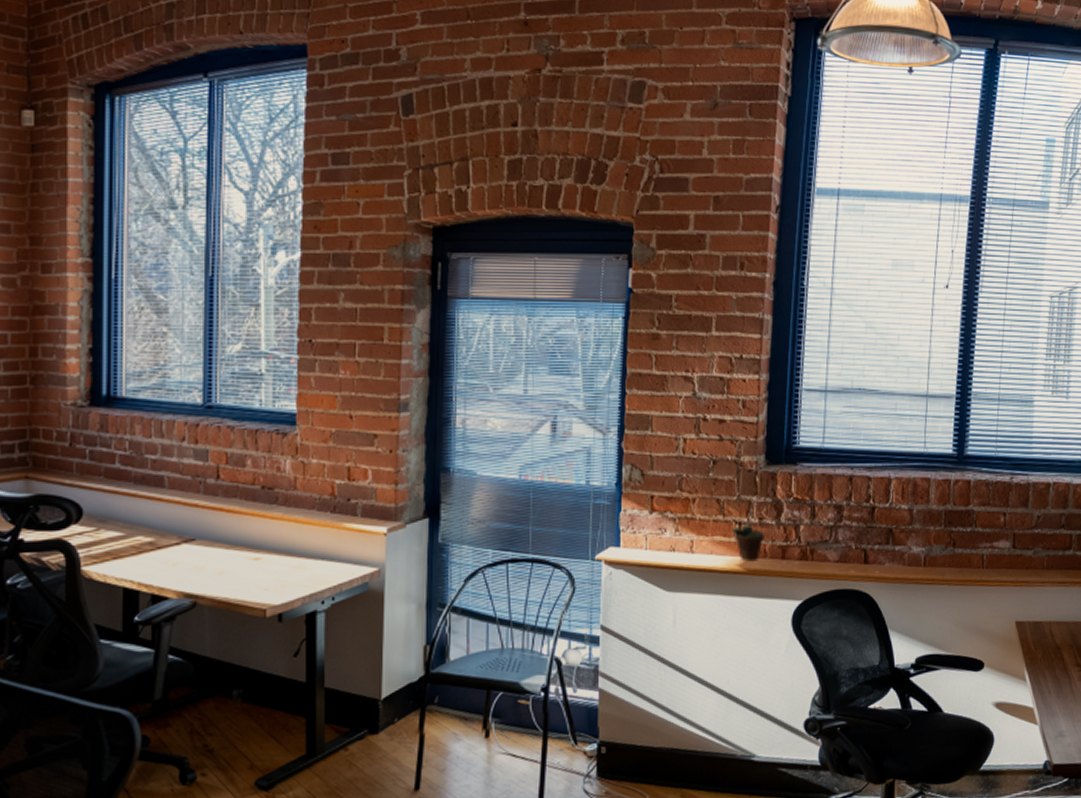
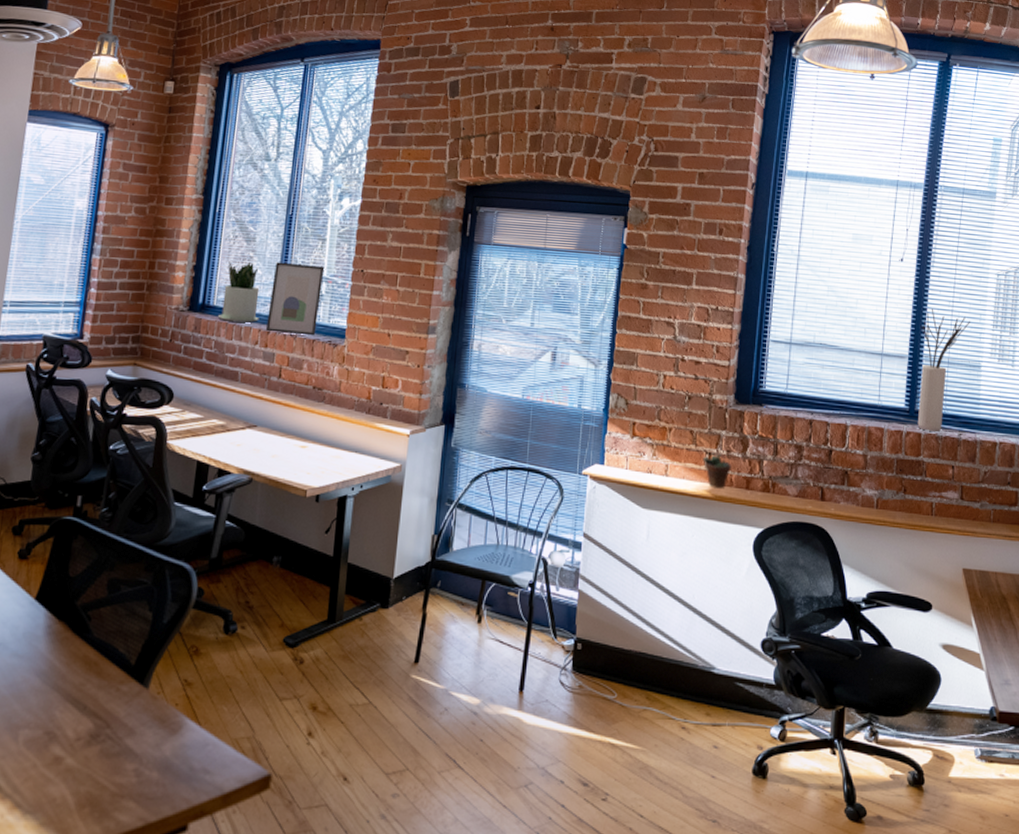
planter: none [128,340,184,417] -> present [217,261,260,324]
picture frame: none [194,337,262,425] -> present [266,262,325,336]
vase: none [966,340,1022,477] -> present [917,308,970,432]

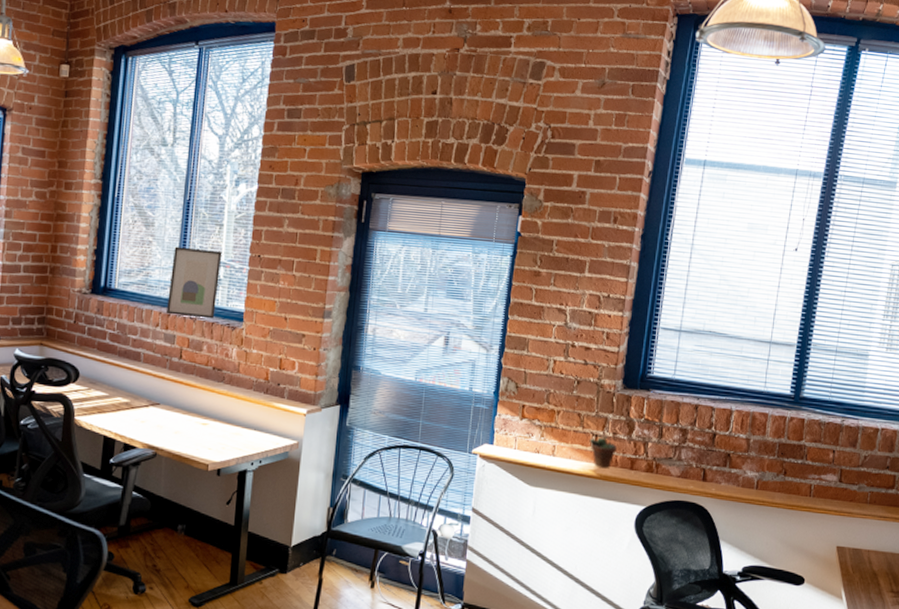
planter: present [217,261,260,324] -> none [119,245,160,306]
vase: present [917,308,970,432] -> none [801,298,861,418]

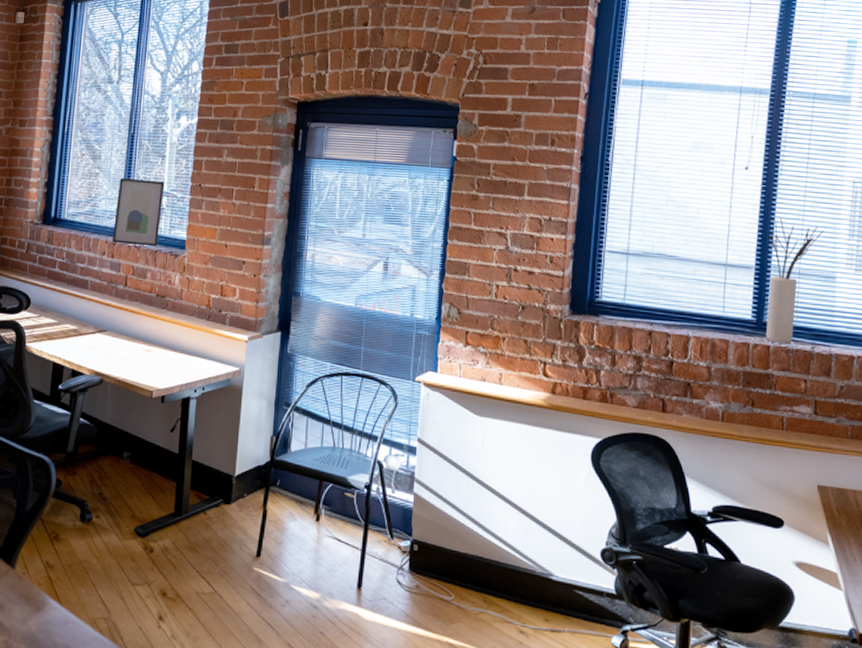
succulent plant: present [589,427,618,469] -> none [537,355,568,398]
vase: none [801,298,861,418] -> present [765,218,823,344]

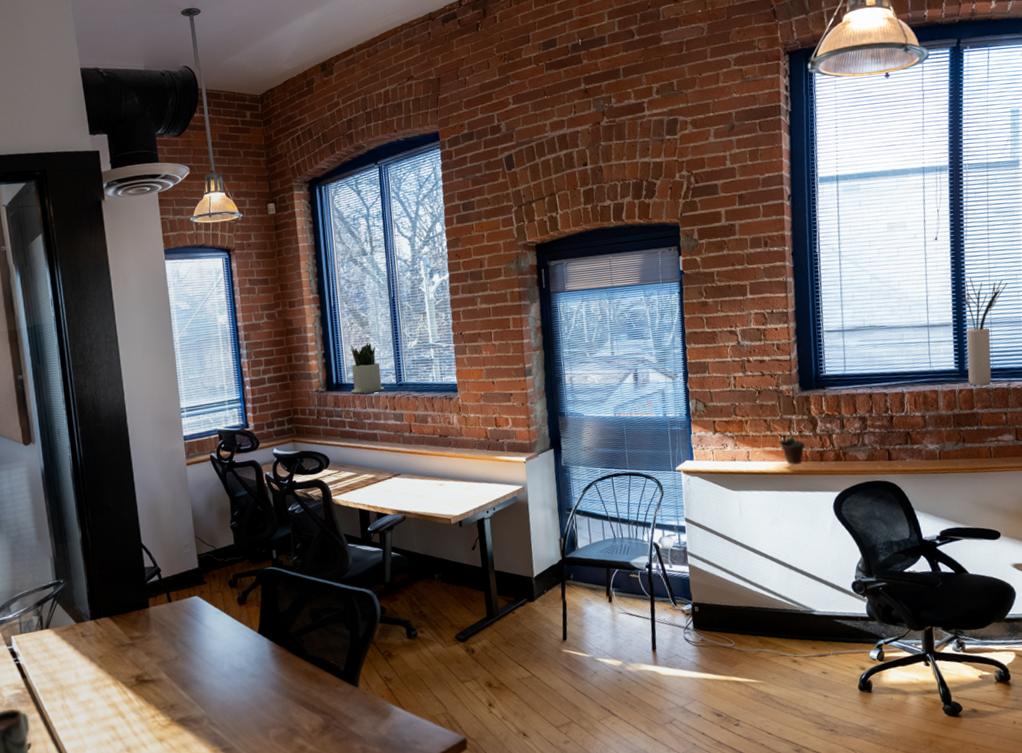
planter: none [68,178,106,236] -> present [350,343,385,395]
picture frame: present [112,178,165,247] -> none [389,335,433,397]
succulent plant: none [537,355,568,398] -> present [778,428,806,465]

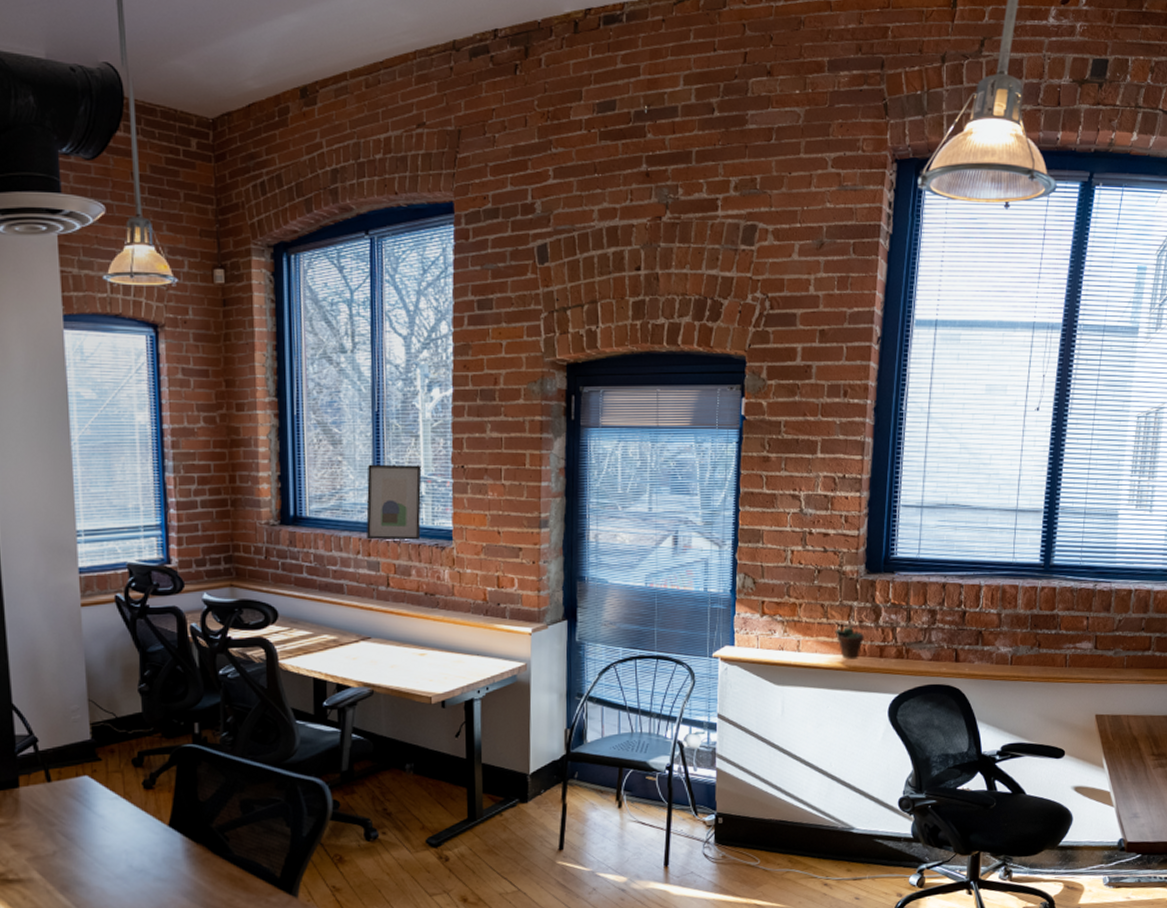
planter: present [350,343,385,395] -> none [312,467,358,534]
picture frame: none [389,335,433,397] -> present [366,464,422,541]
vase: present [961,277,1008,386] -> none [1052,458,1108,584]

